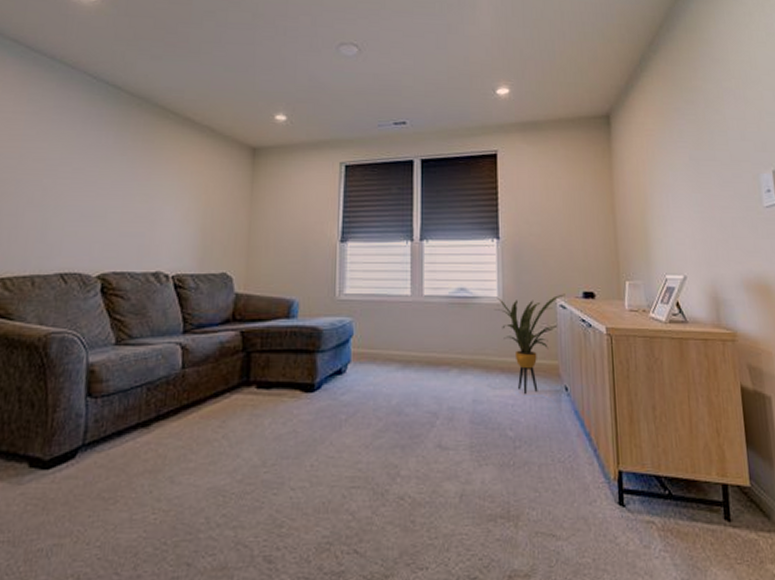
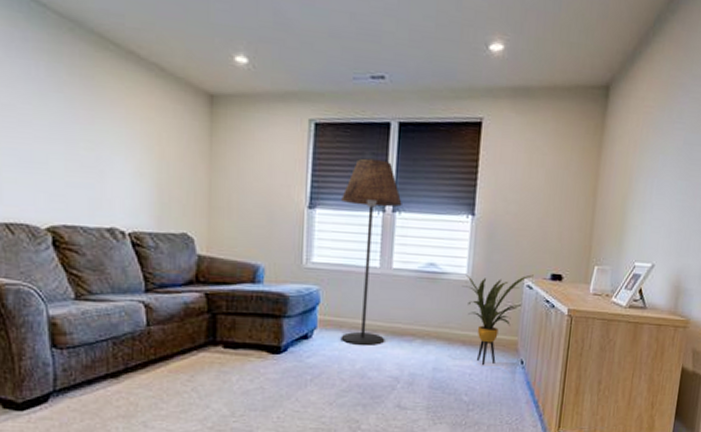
floor lamp: none [371,193,429,378] -> present [340,158,402,345]

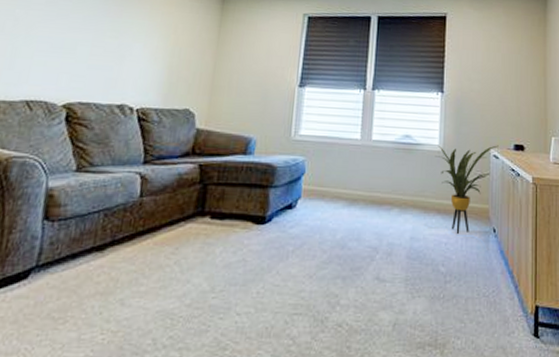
floor lamp: present [340,158,402,345] -> none [323,45,381,215]

